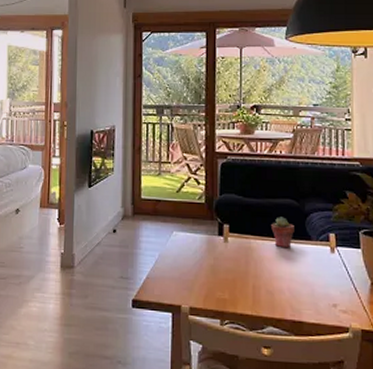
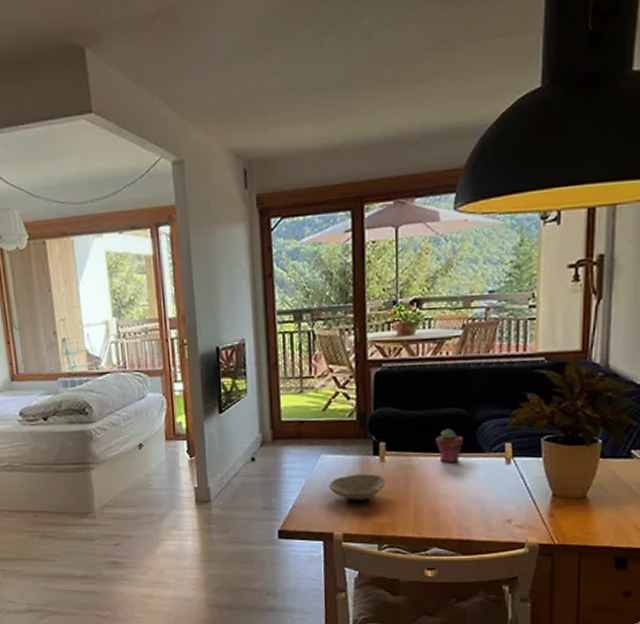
bowl: none [178,251,228,276] -> present [328,473,385,500]

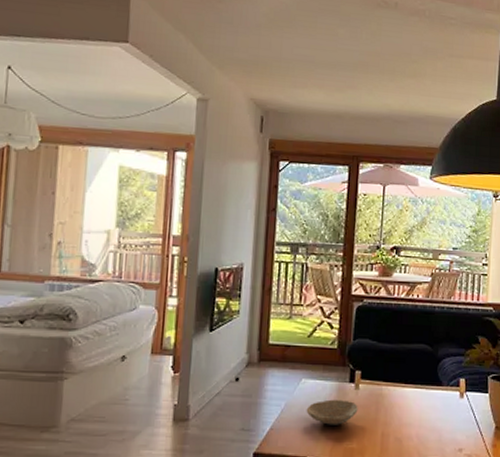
potted succulent: present [436,428,463,464] -> none [404,362,427,394]

